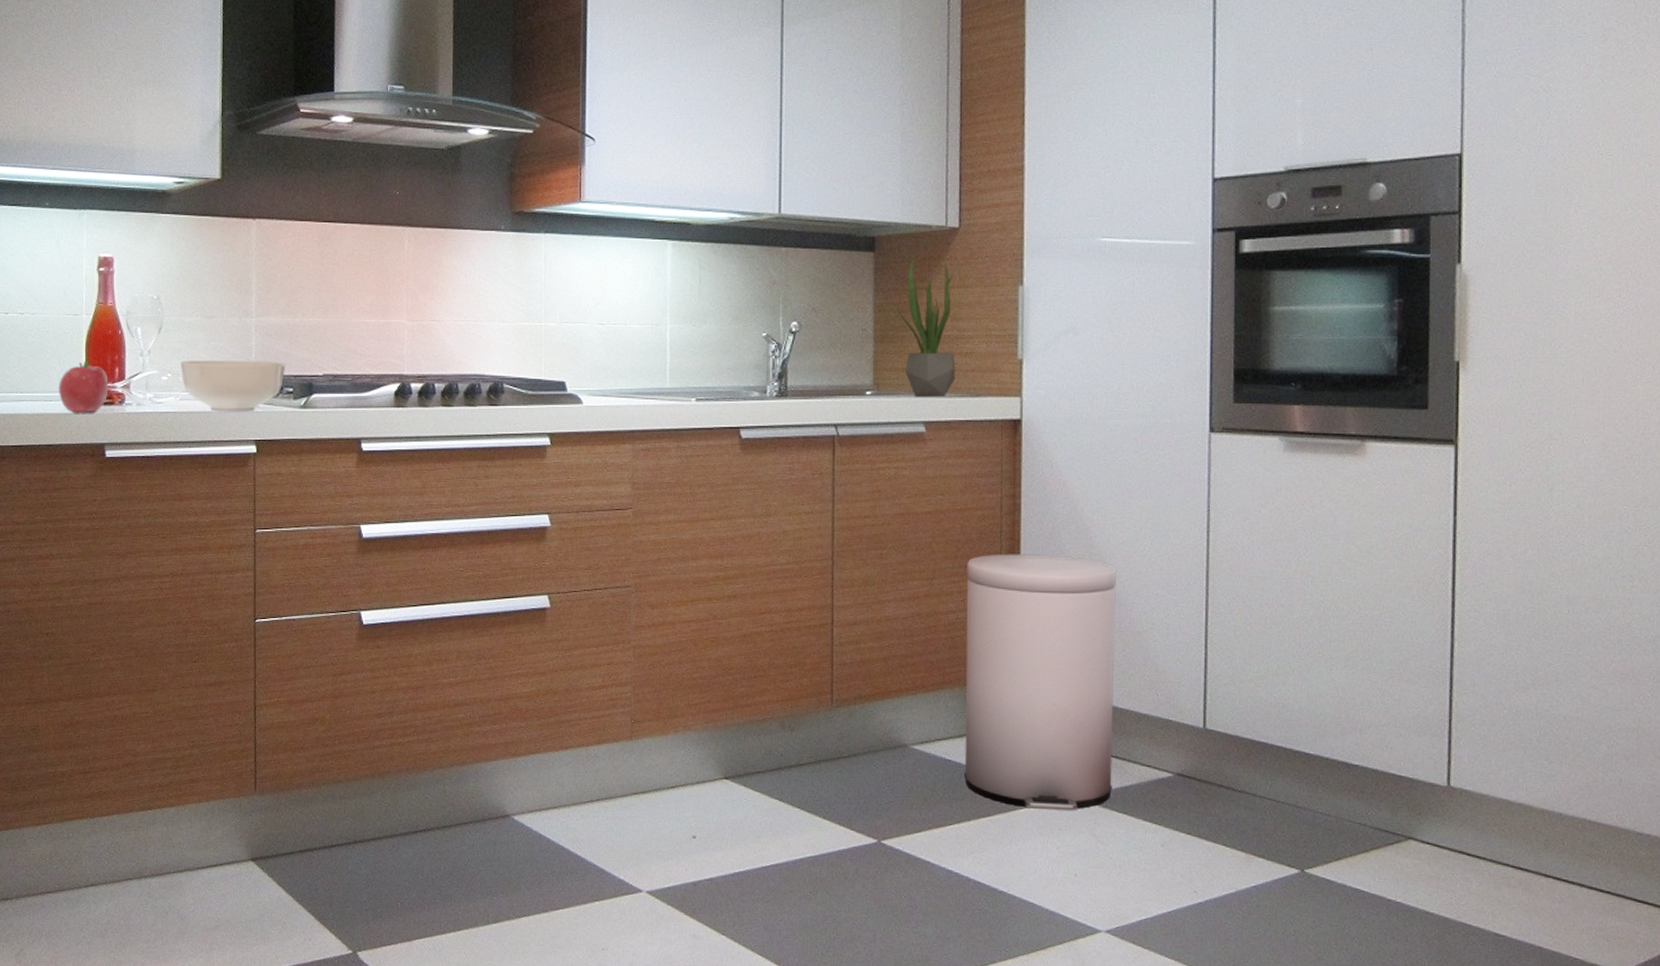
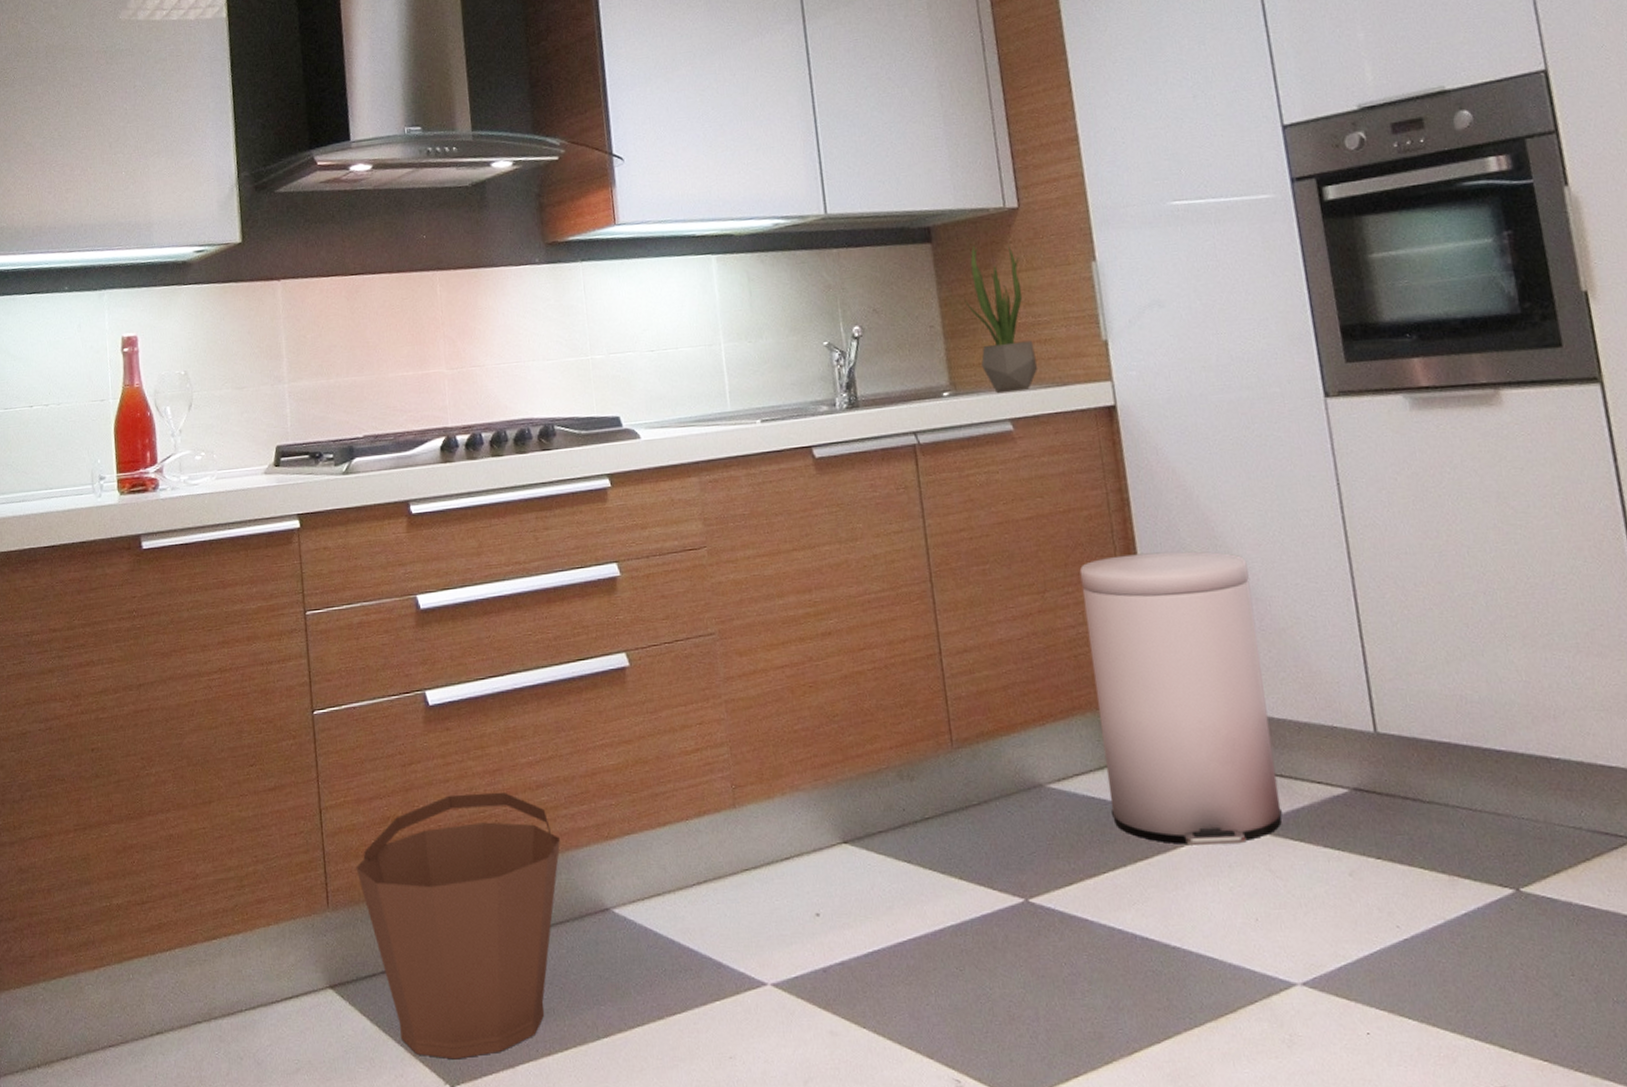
fruit: present [58,360,109,415] -> none [88,447,141,507]
bowl: present [179,361,286,413] -> none [213,427,324,488]
bucket: none [283,704,472,930] -> present [355,792,561,1060]

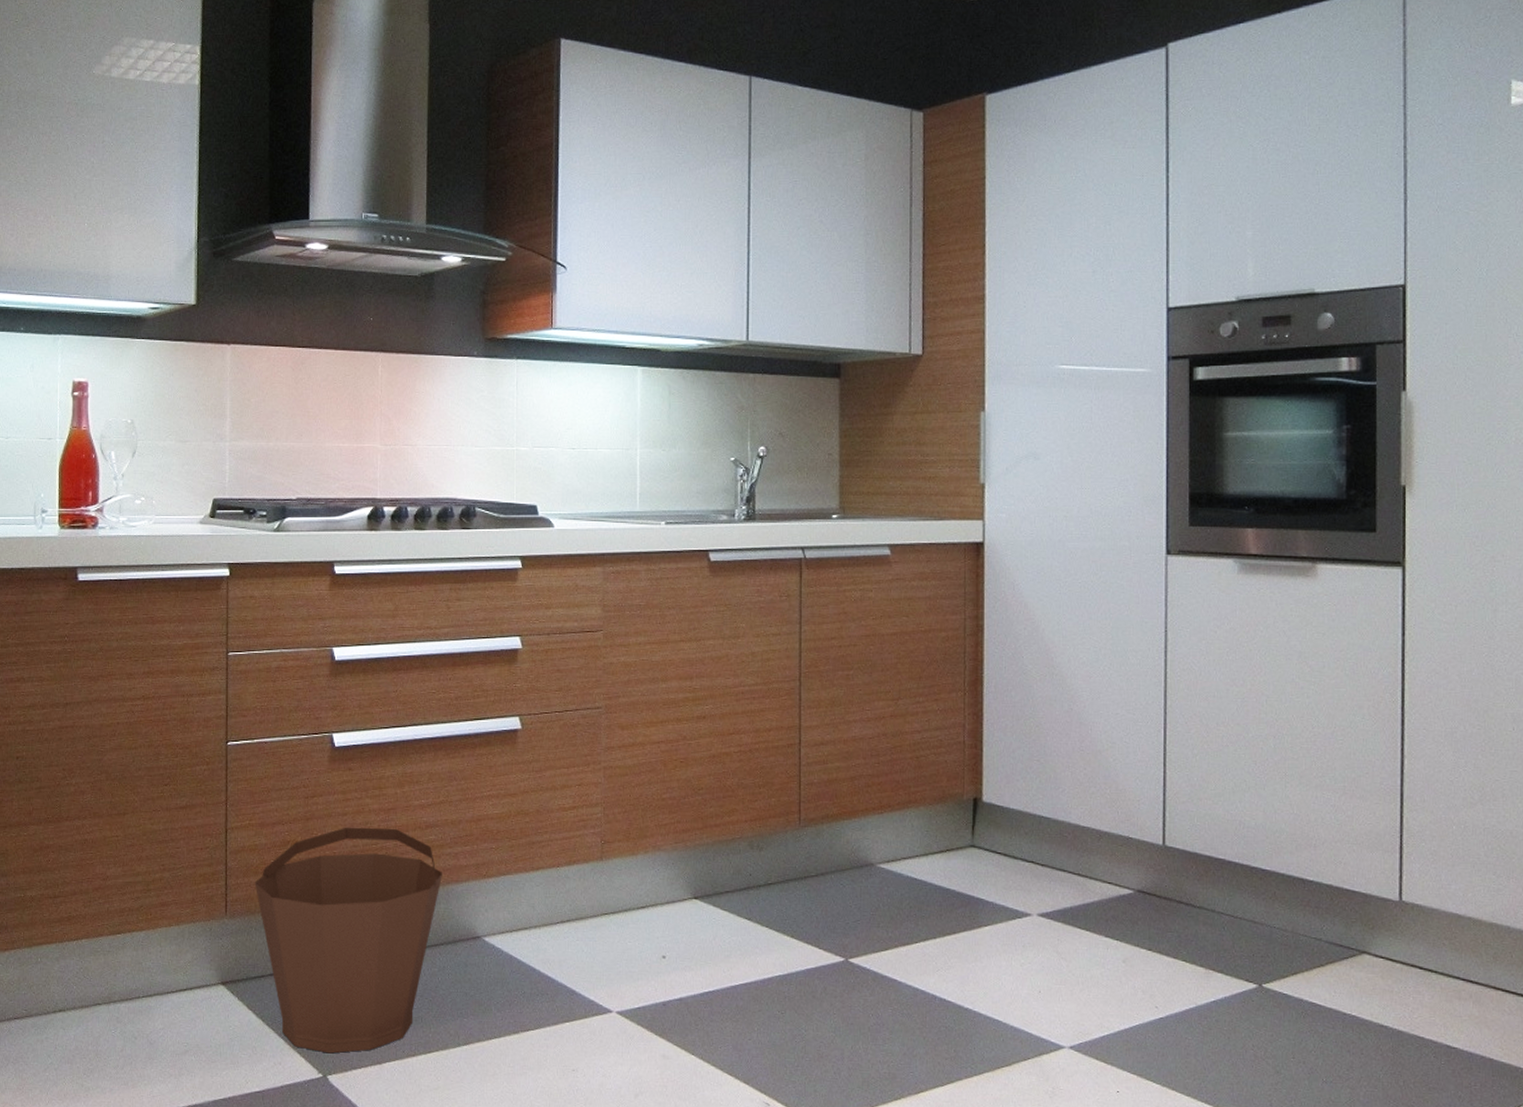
potted plant: present [964,245,1038,394] -> none [863,384,920,521]
pedal bin: present [1079,551,1282,847] -> none [930,674,1077,929]

